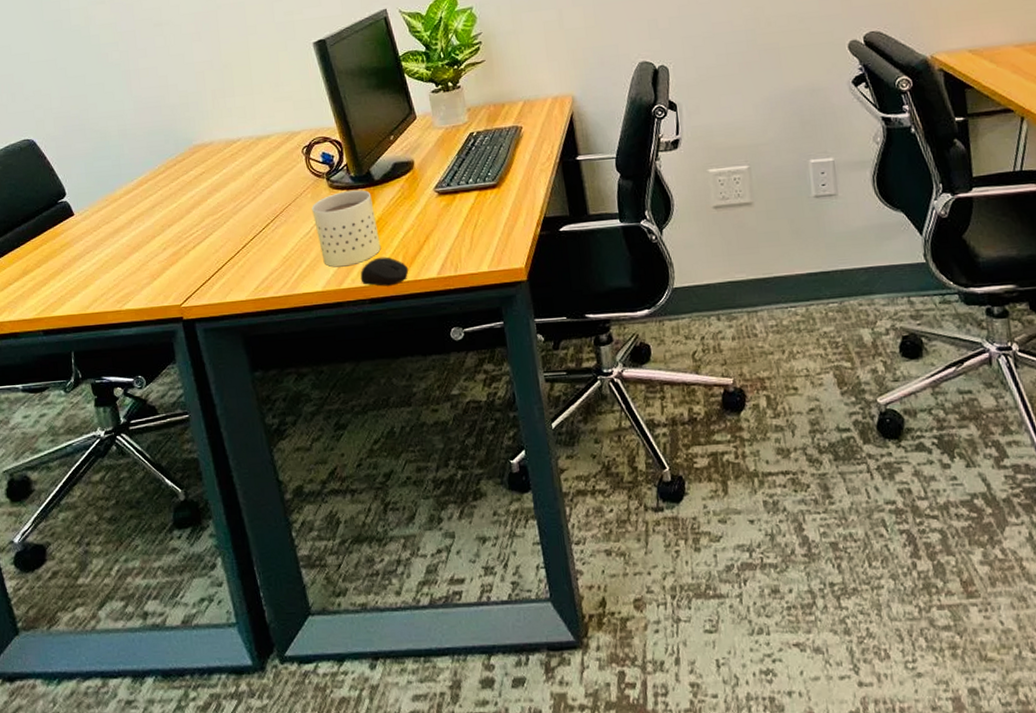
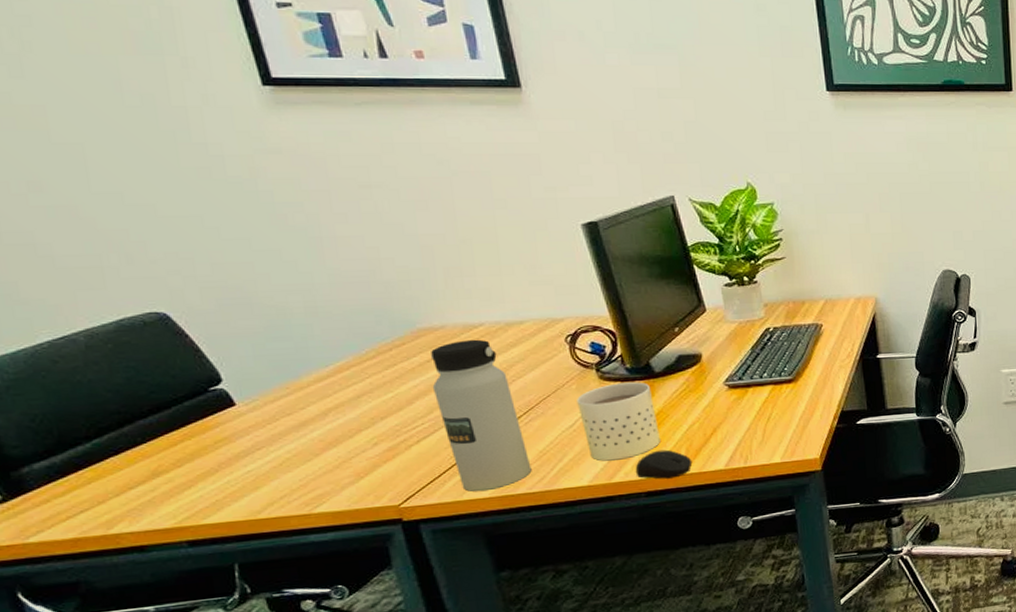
water bottle: none [203,153,278,295] -> present [431,339,532,492]

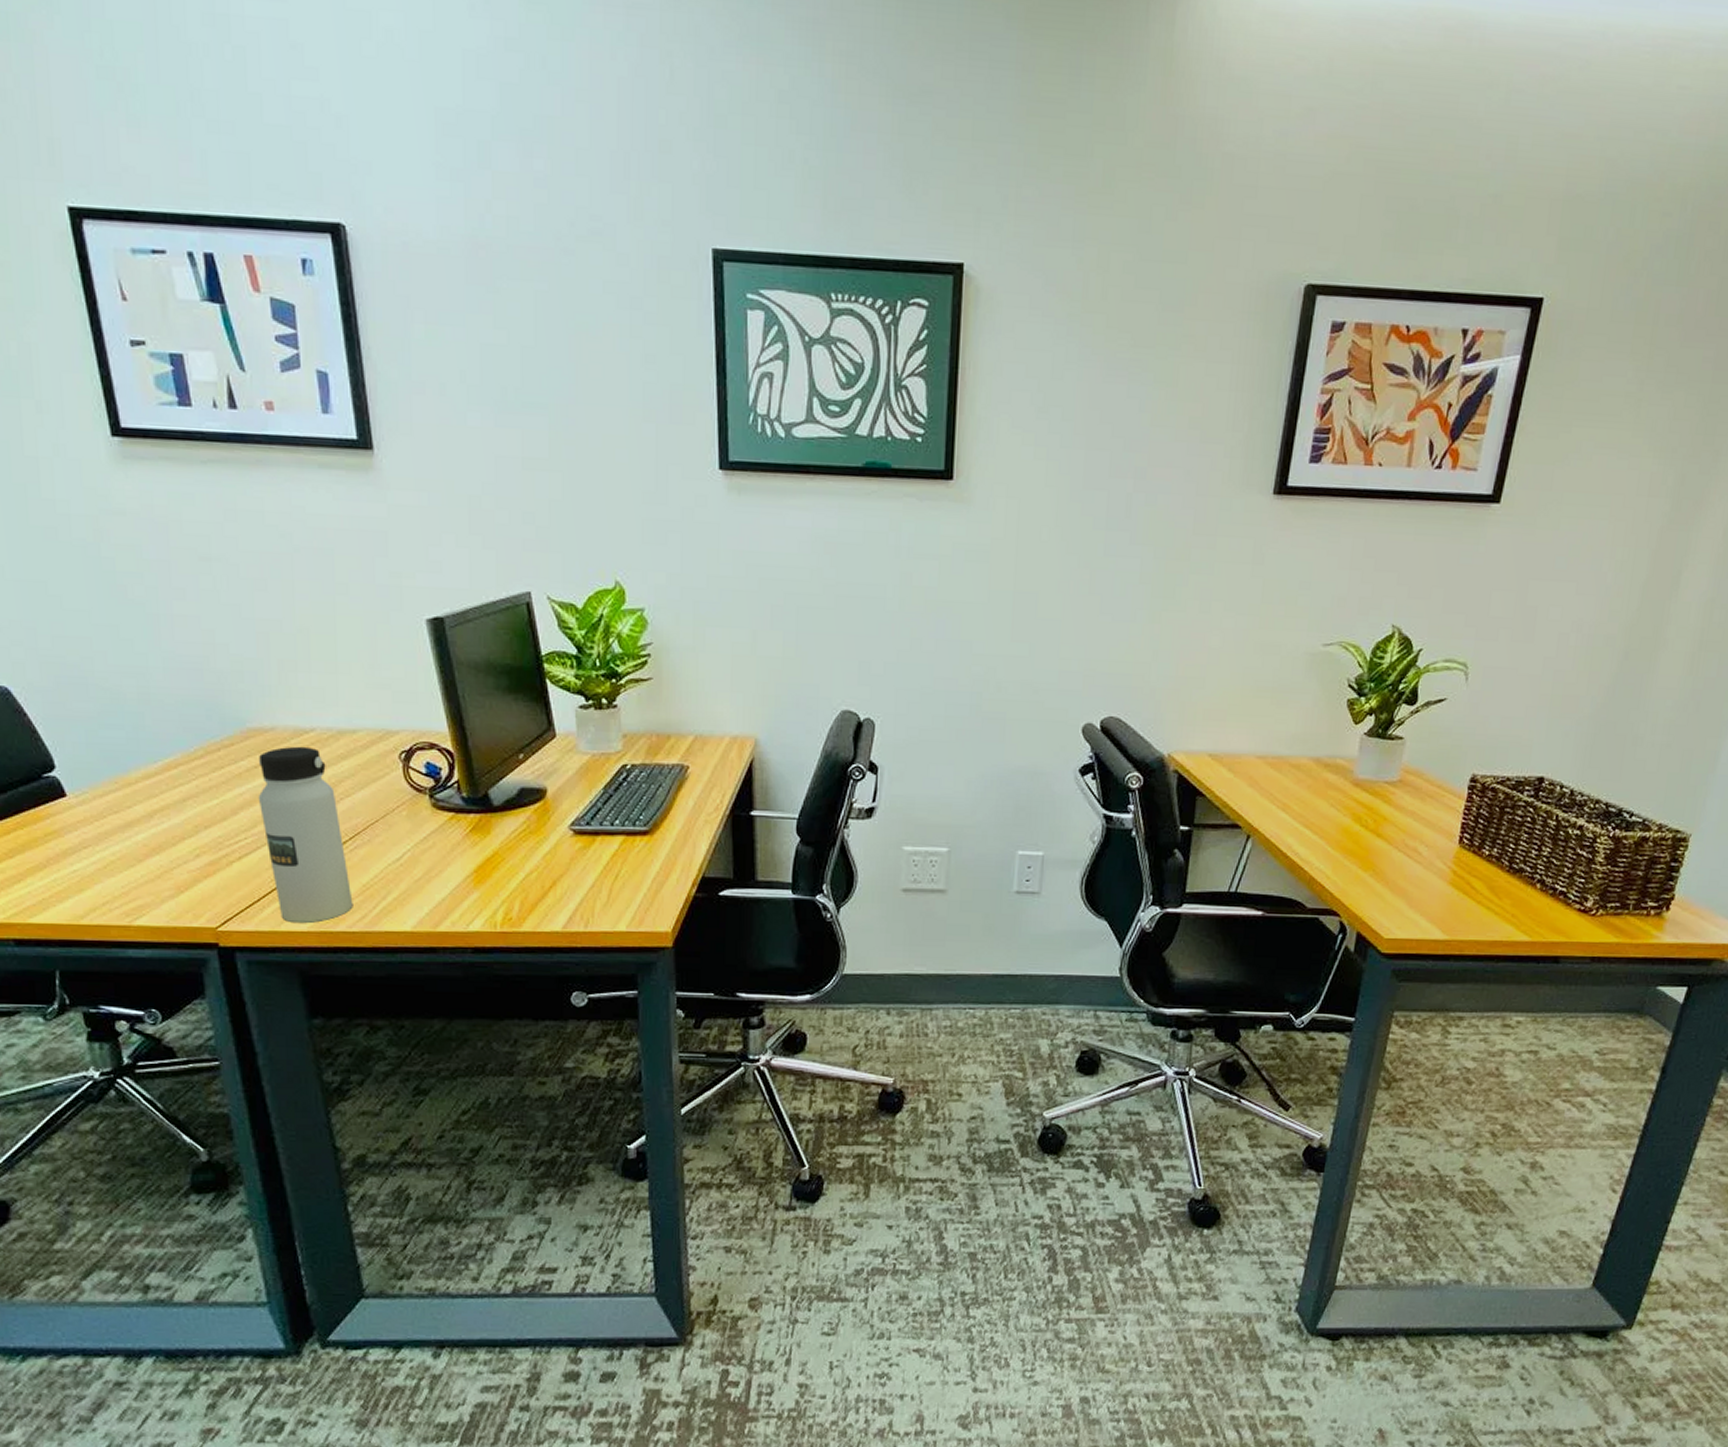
mug: present [577,382,660,461] -> none [406,814,493,906]
computer mouse: present [635,449,693,479] -> none [463,899,527,935]

